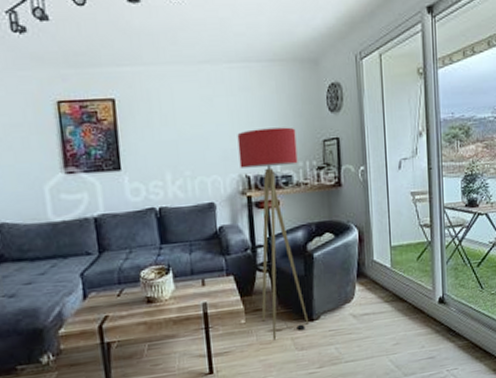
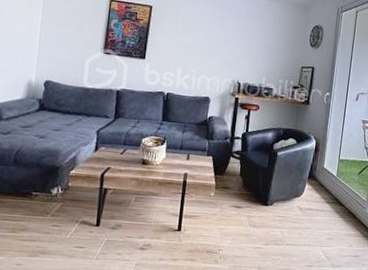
floor lamp: present [237,127,309,341] -> none [227,48,282,215]

